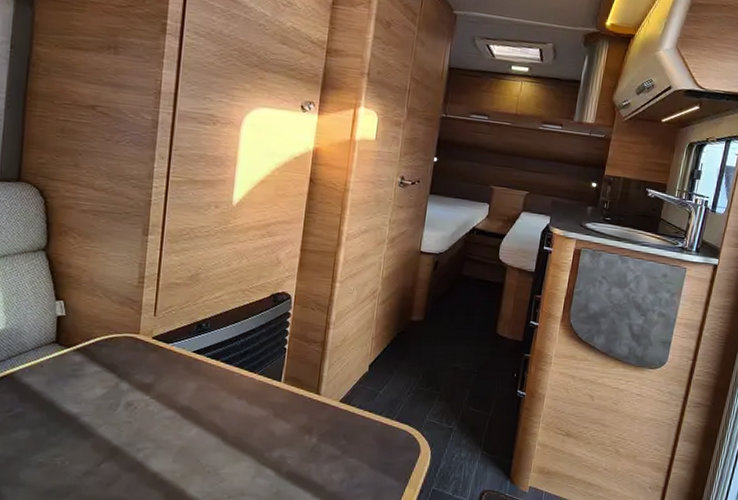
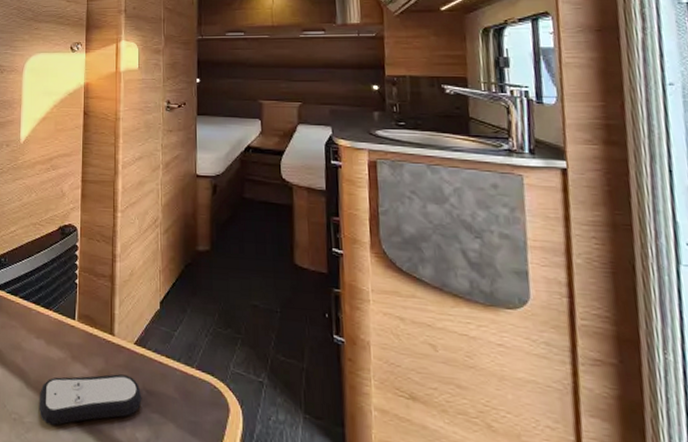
remote control: none [235,427,342,474] -> present [38,374,142,425]

